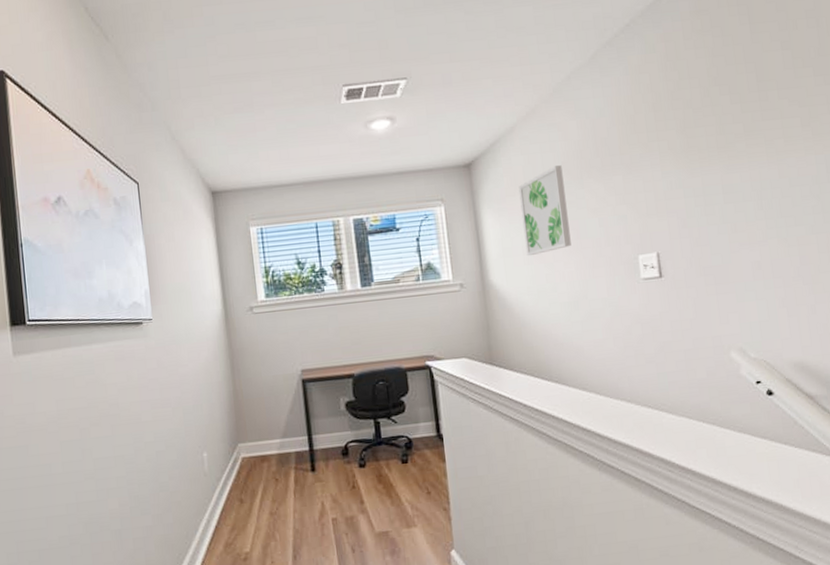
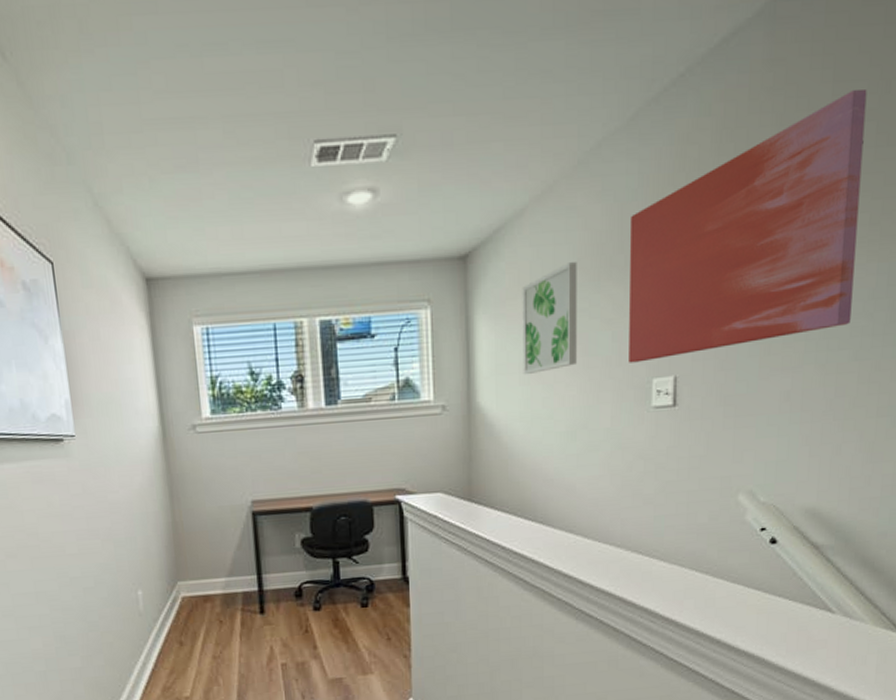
wall art: none [601,28,802,243] -> present [629,90,867,363]

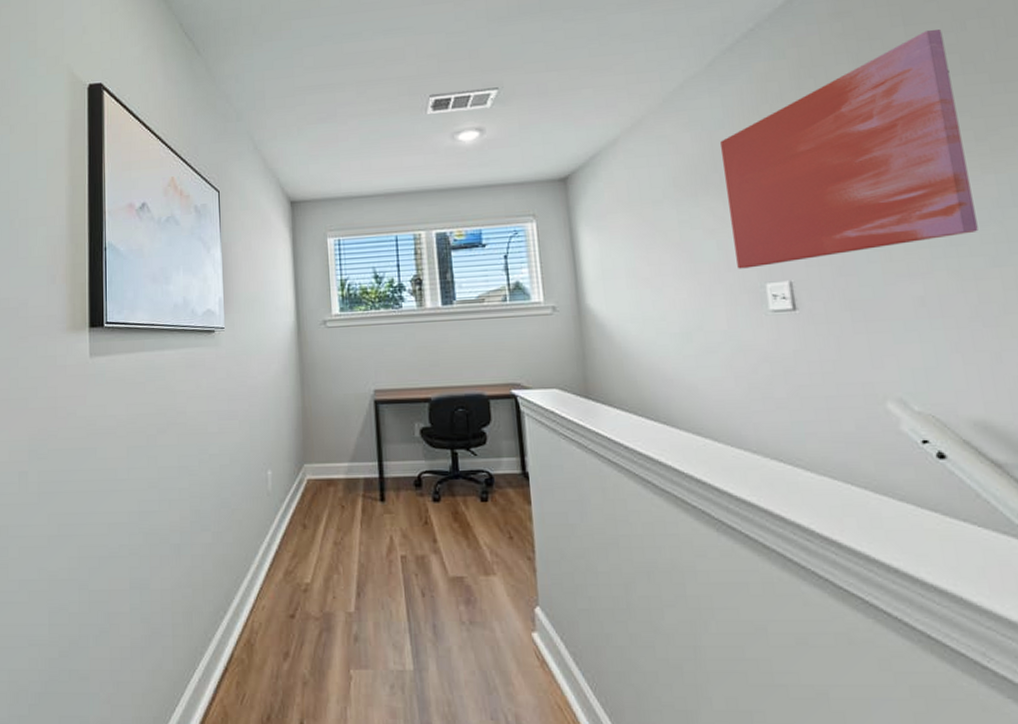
wall art: present [522,262,577,375] -> none [621,181,684,280]

